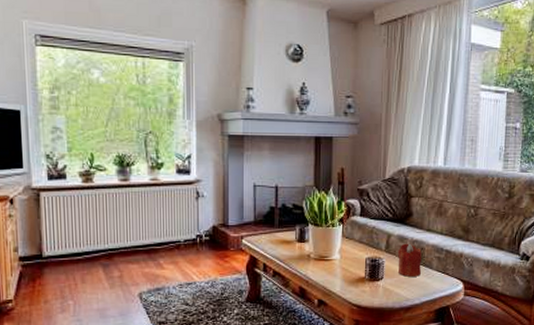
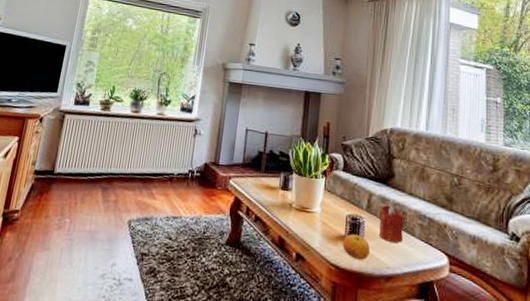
fruit: none [363,275,390,297] -> present [342,234,370,260]

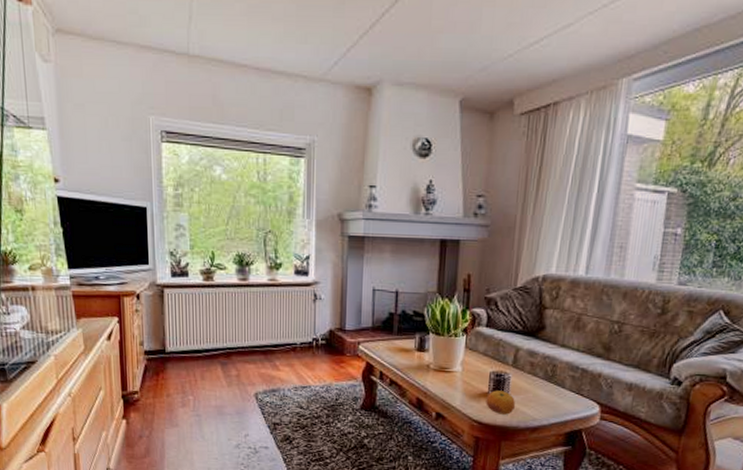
candle: present [379,205,404,243] -> none [526,359,554,396]

